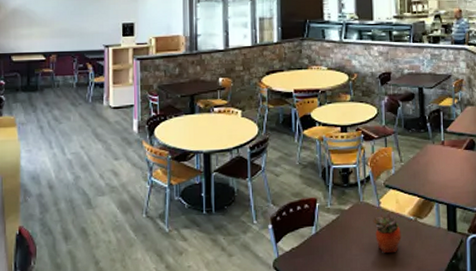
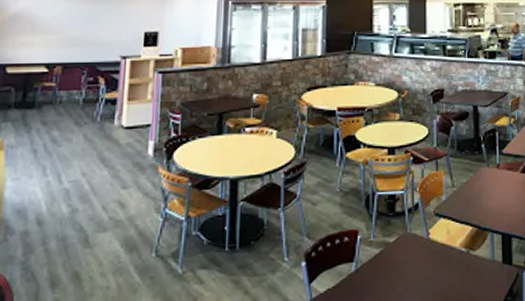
succulent planter: present [373,213,401,254] -> none [420,245,452,292]

